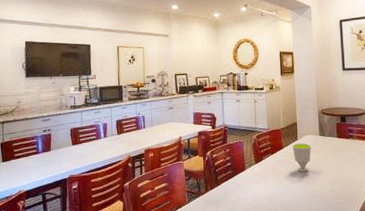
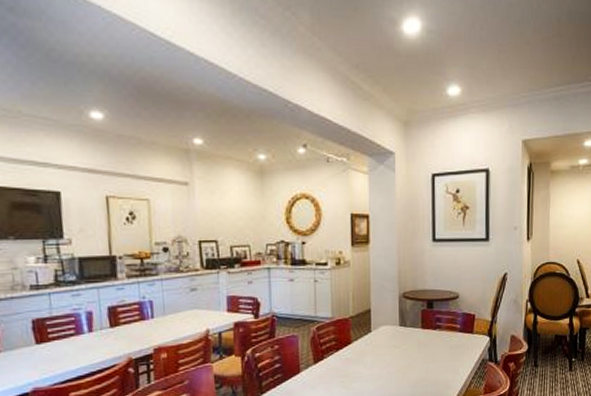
cup: present [293,143,311,172] -> none [364,336,388,373]

